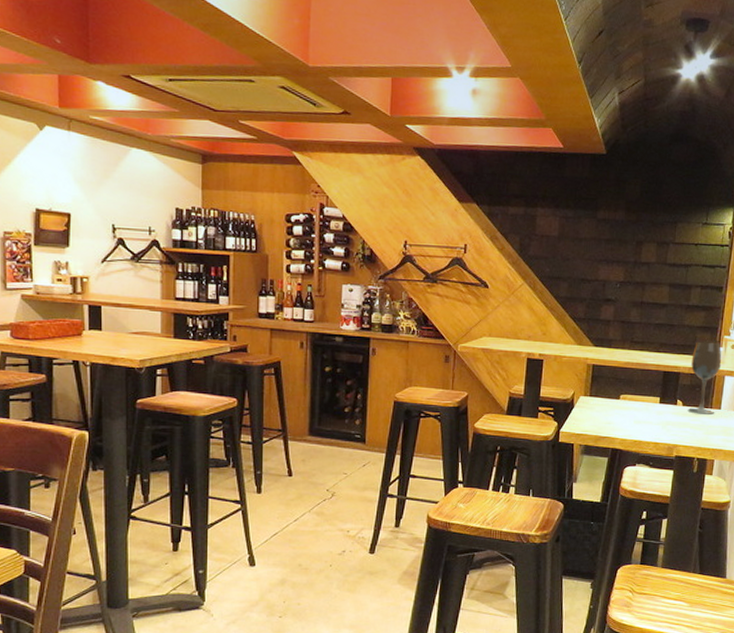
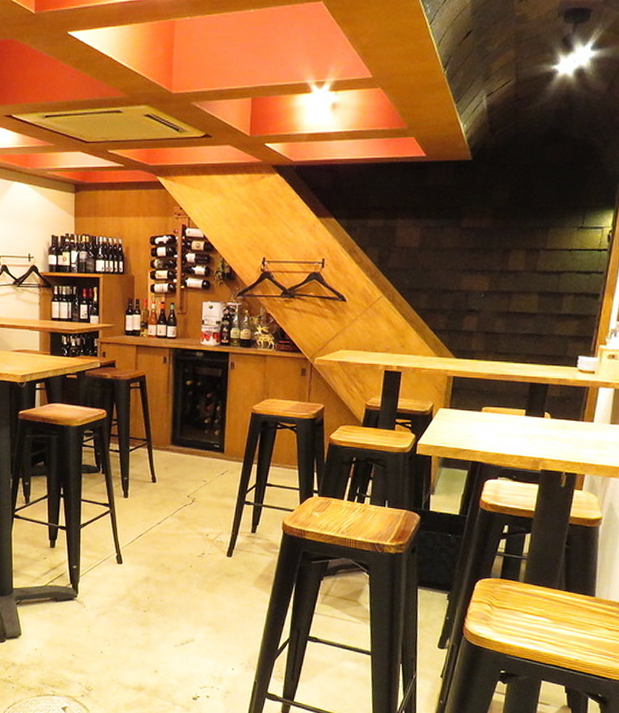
wine glass: present [687,341,722,416] -> none [556,352,596,429]

